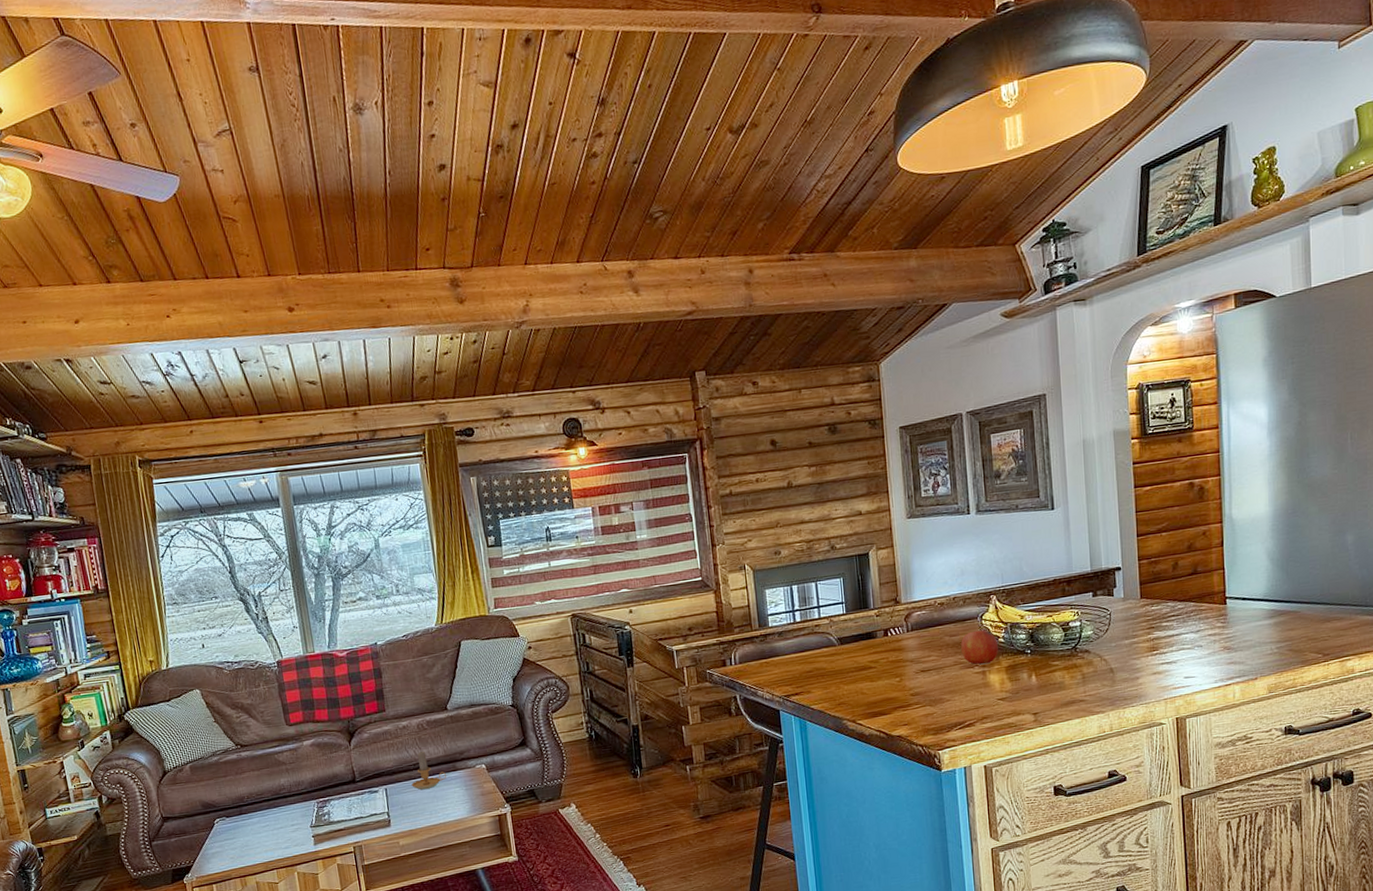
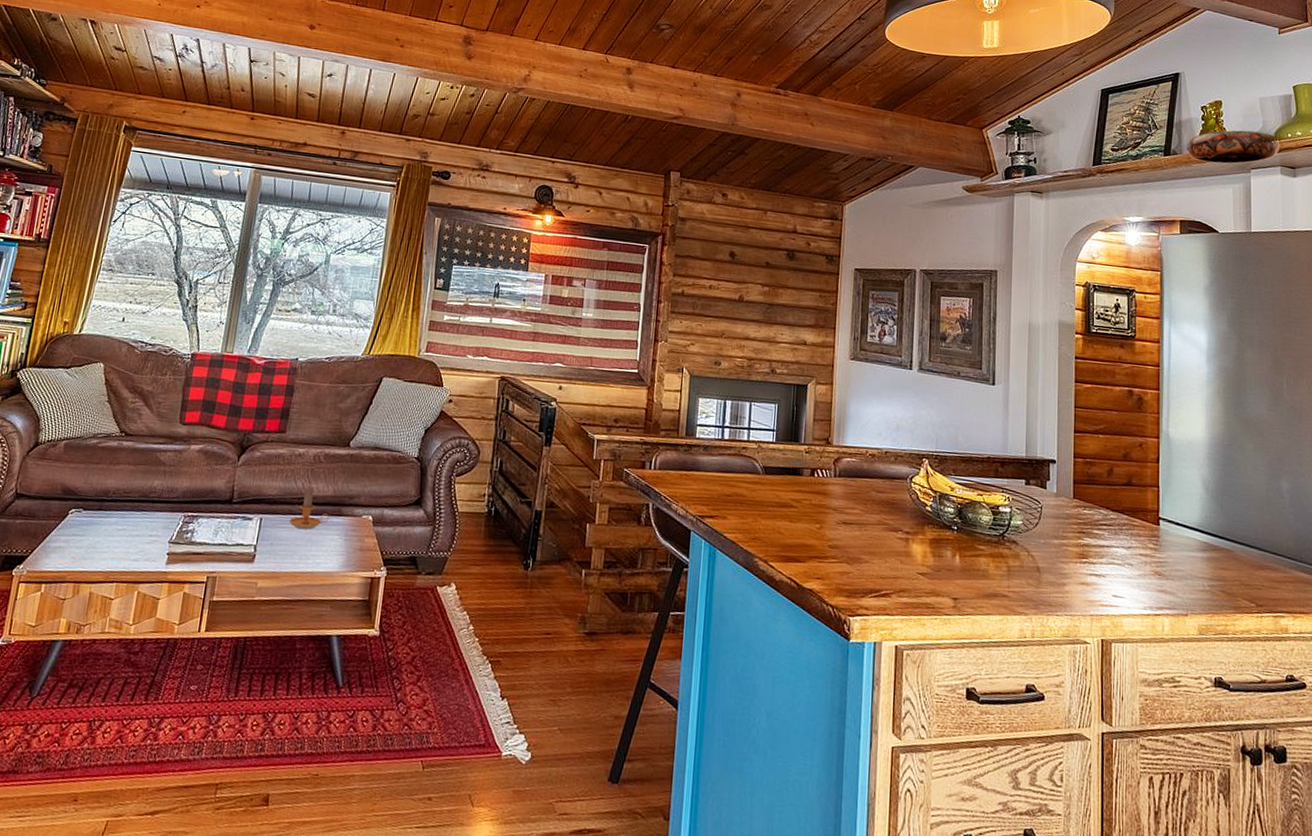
fruit: present [961,630,998,665] -> none [887,492,925,531]
decorative bowl: none [1238,171,1342,223] -> present [1186,130,1280,164]

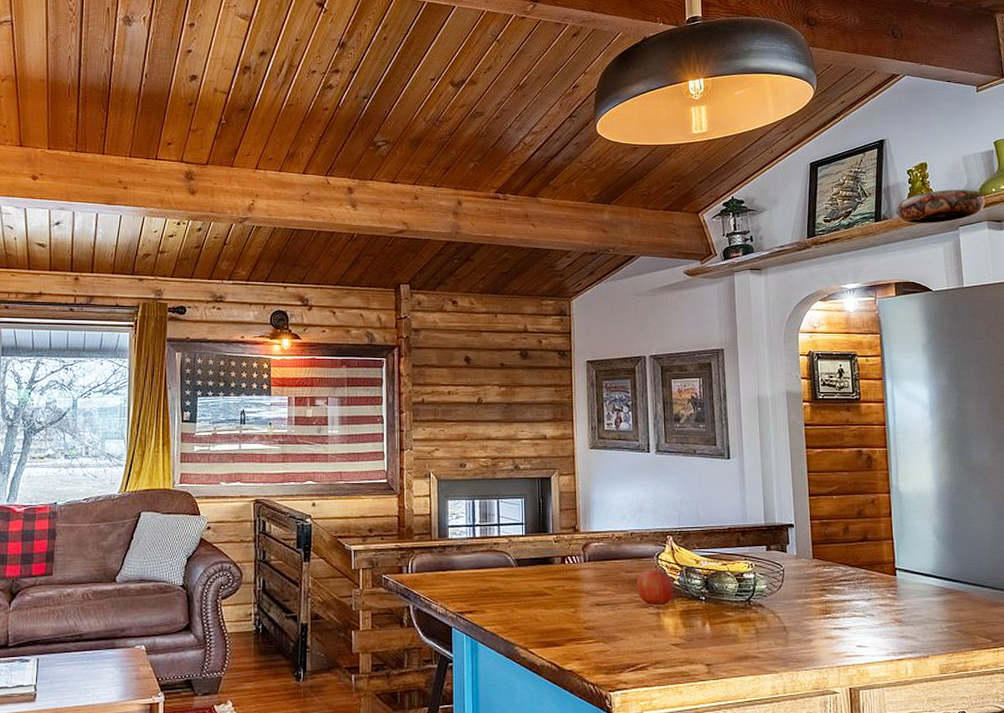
candle: present [289,485,329,529] -> none [65,622,103,664]
fruit: none [887,492,925,531] -> present [637,570,673,606]

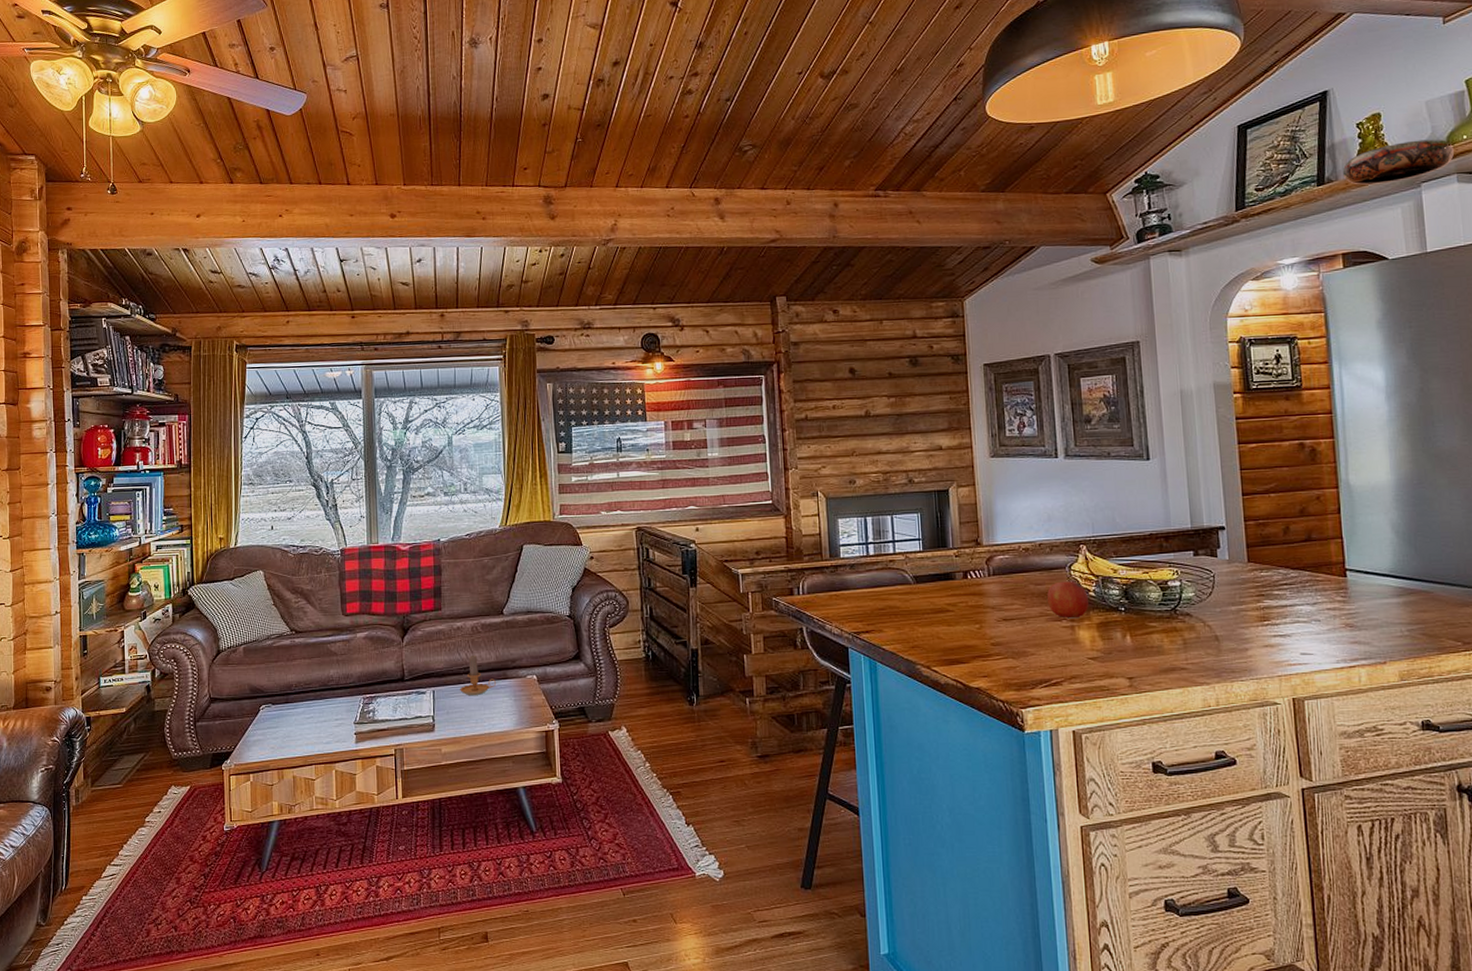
candle: none [65,622,103,664] -> present [460,654,496,695]

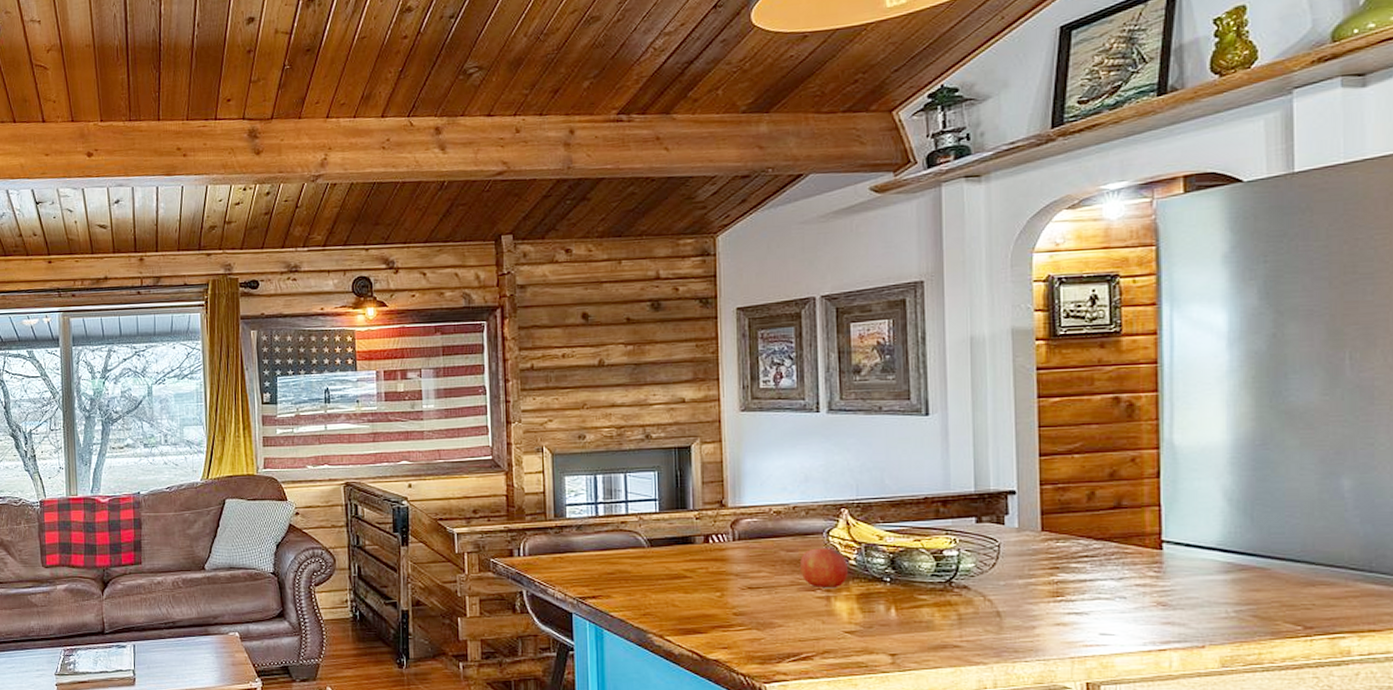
candle: present [460,654,496,695] -> none [160,610,197,650]
decorative bowl: present [1342,139,1455,185] -> none [1191,34,1341,94]

